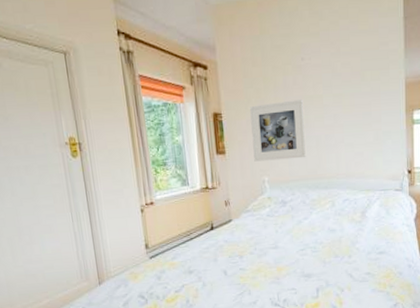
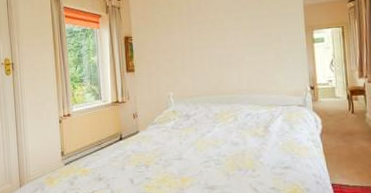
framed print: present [250,99,307,162] -> none [157,23,209,79]

